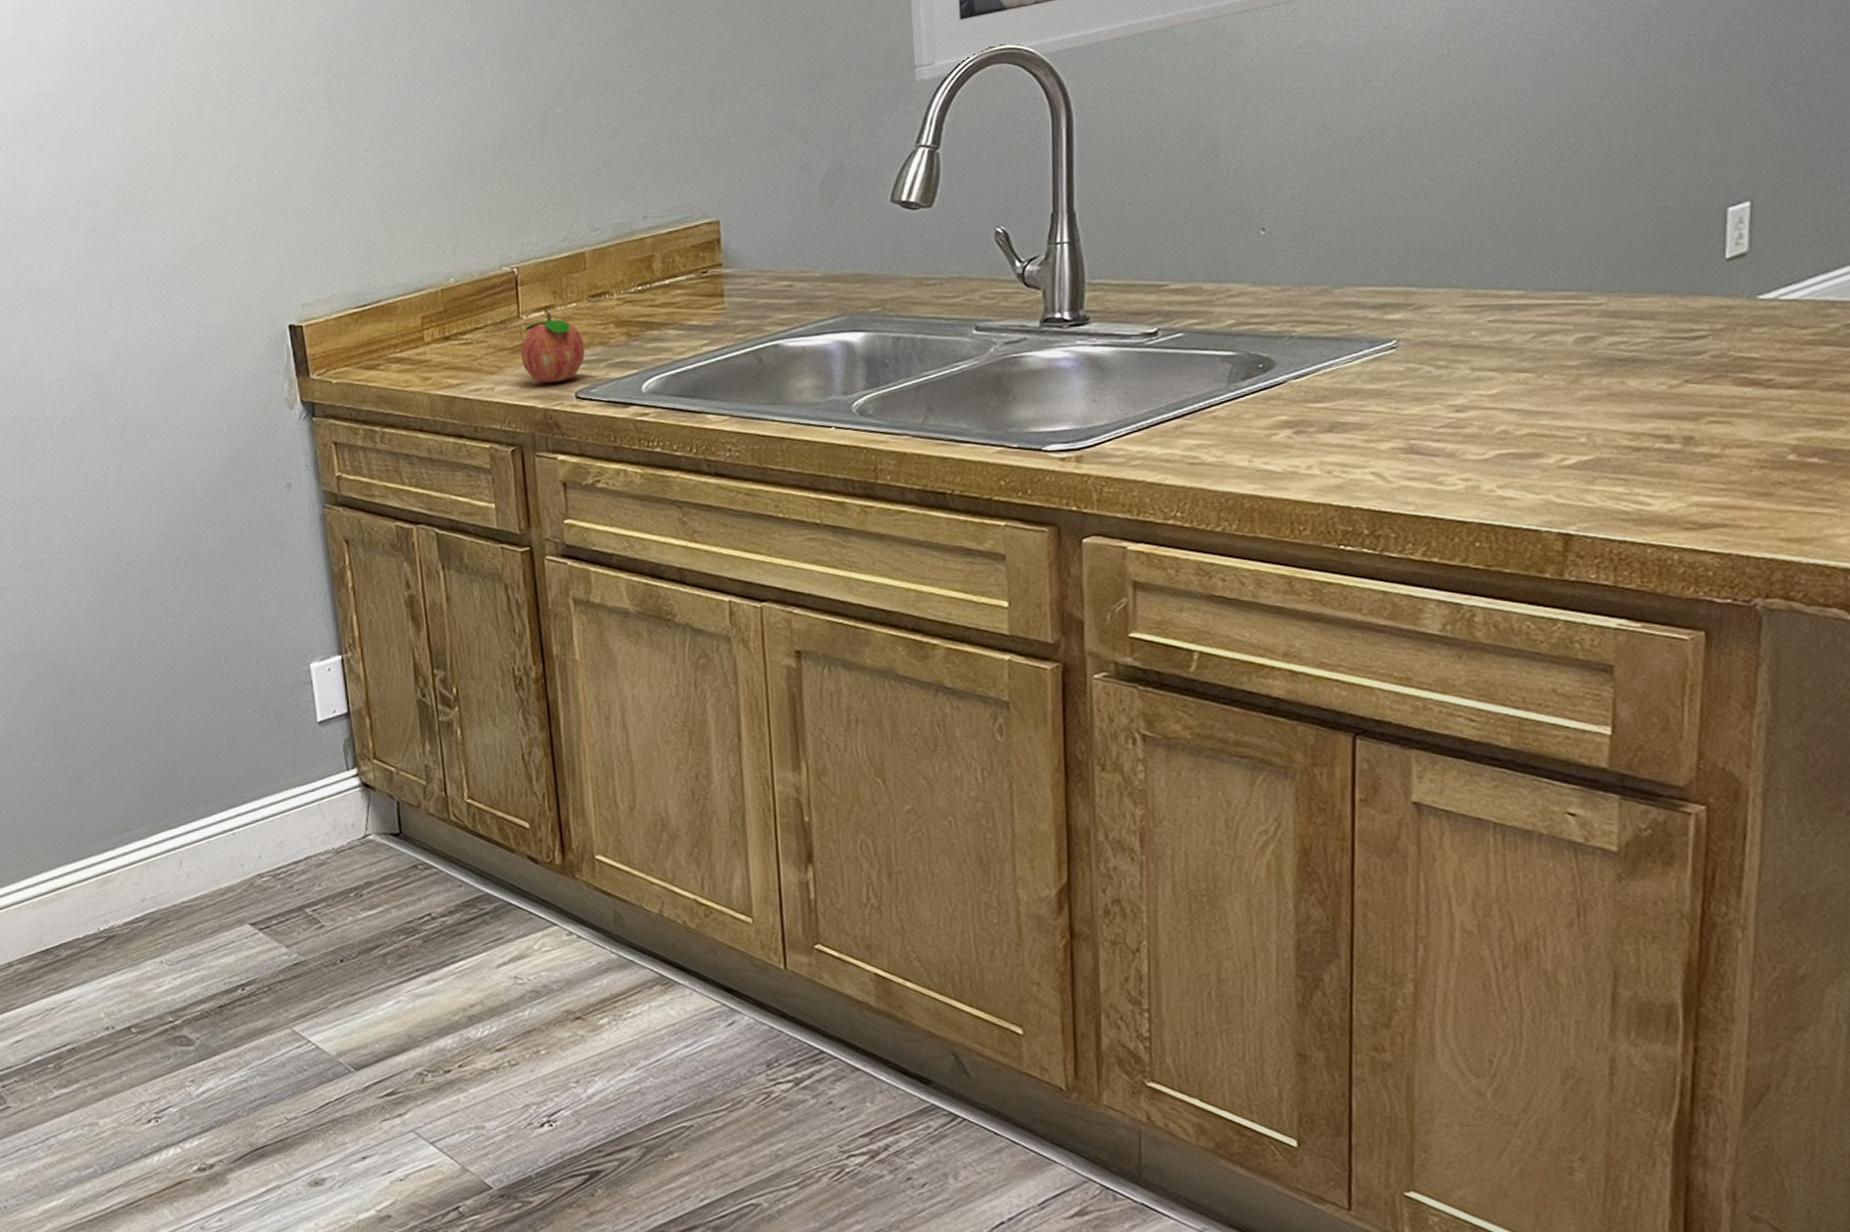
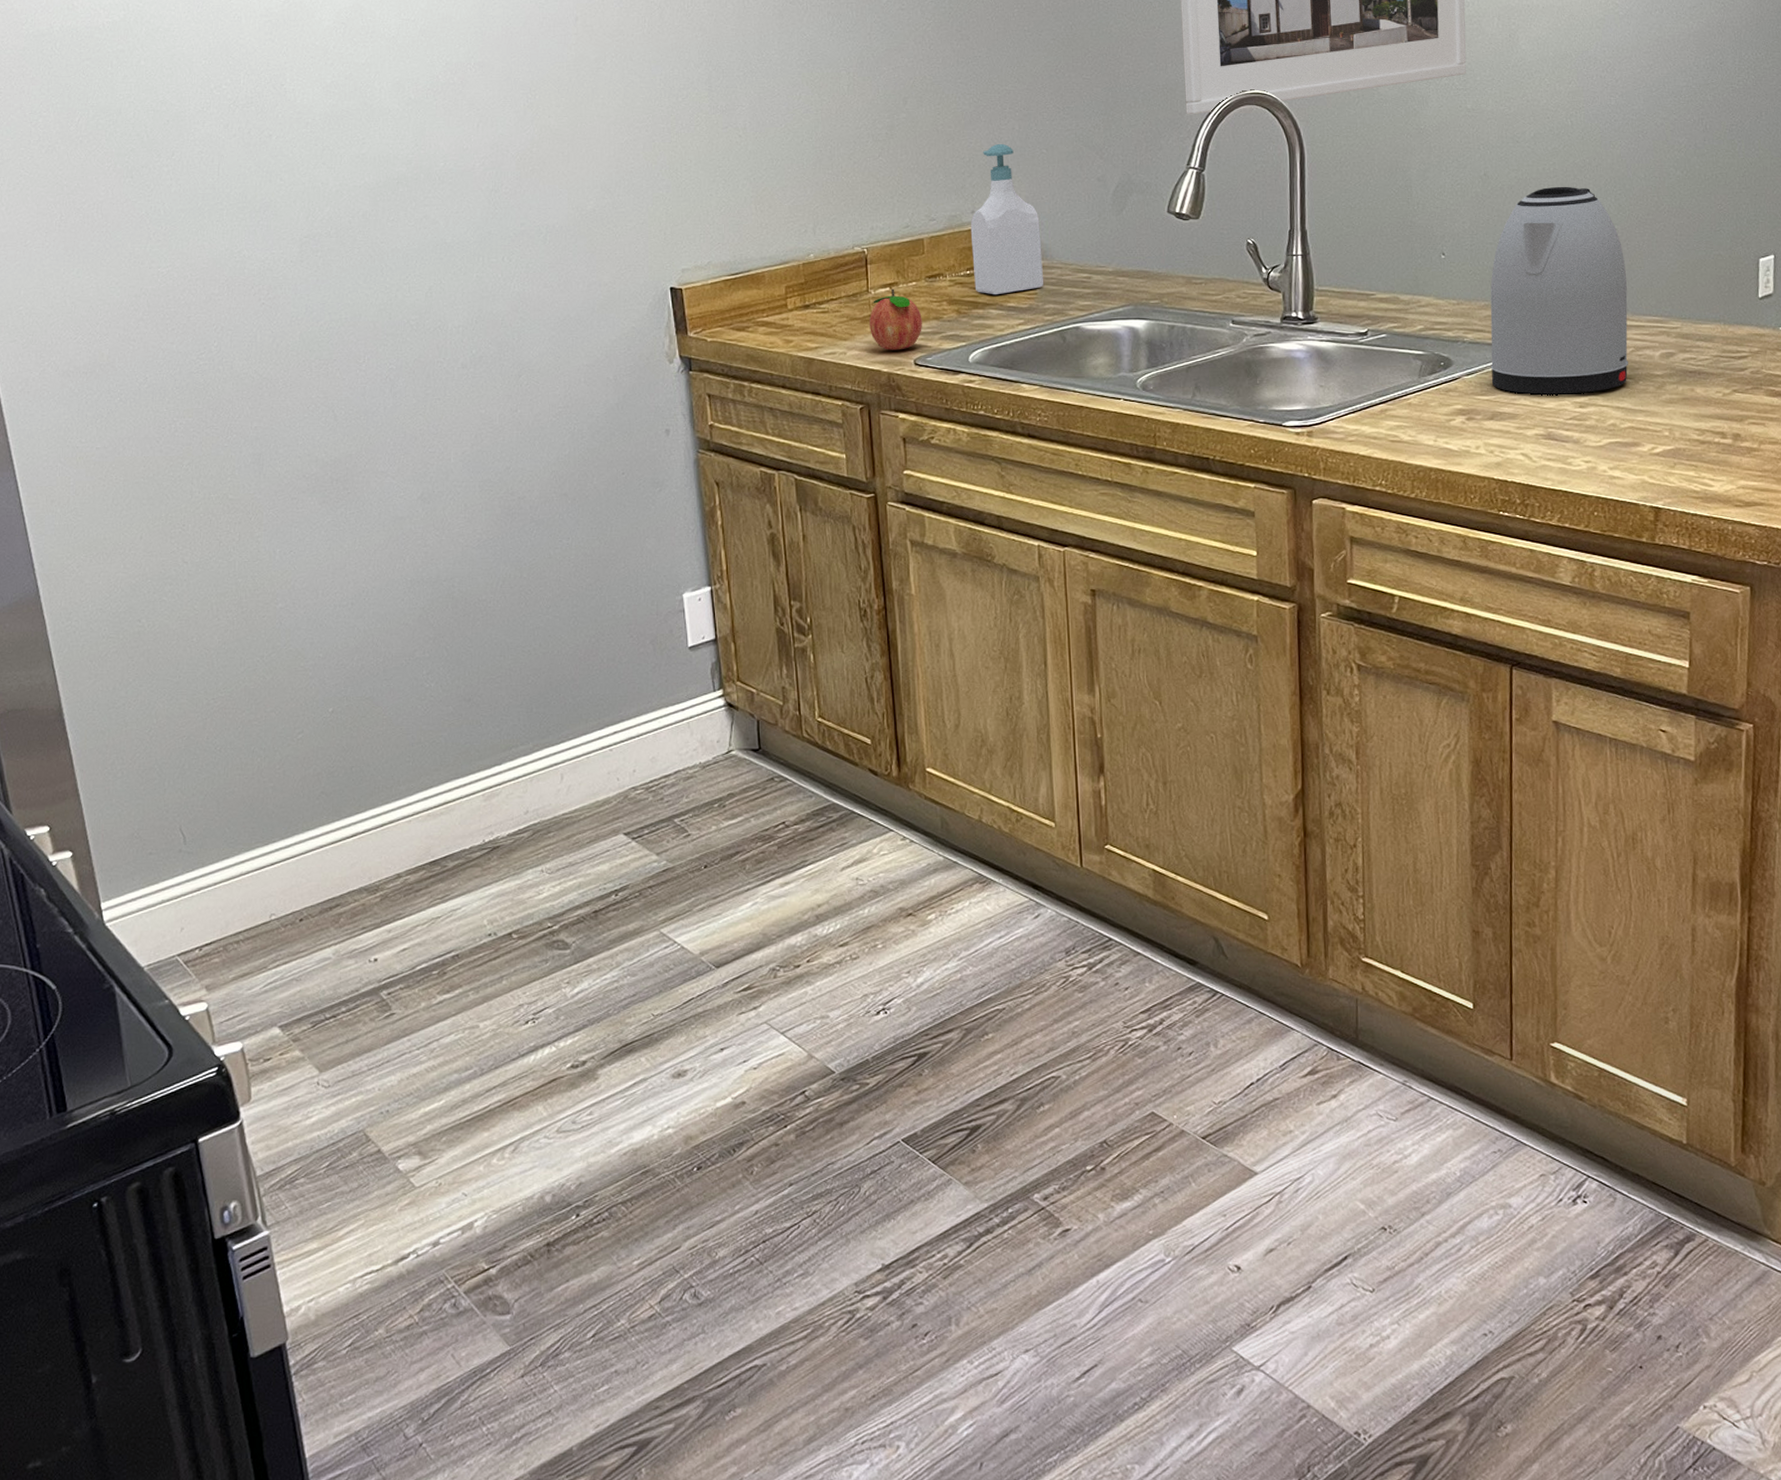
soap bottle: none [642,134,733,313] -> present [970,143,1043,295]
kettle: none [1328,132,1528,398] -> present [1490,186,1628,395]

